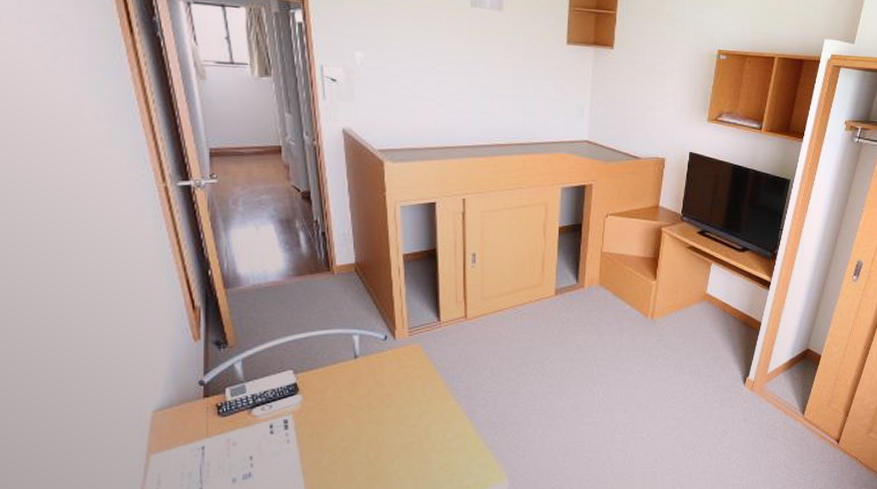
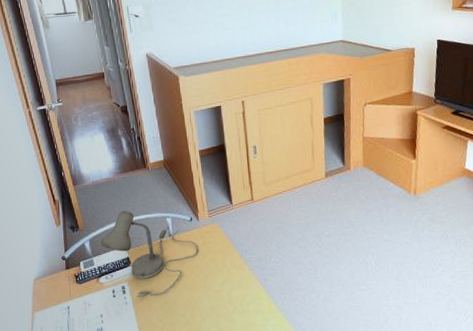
desk lamp: none [257,324,392,434] -> present [100,210,199,297]

